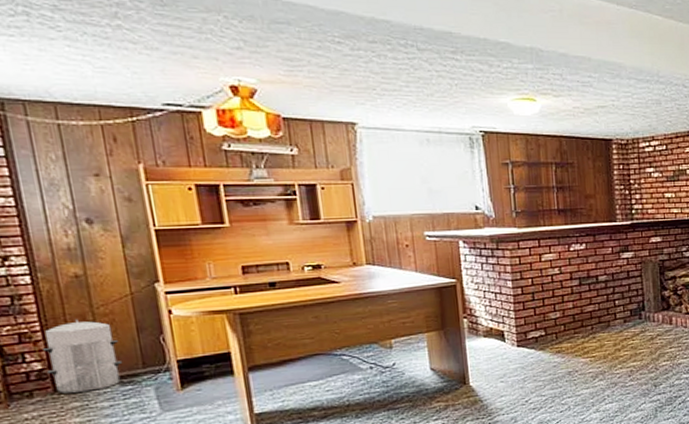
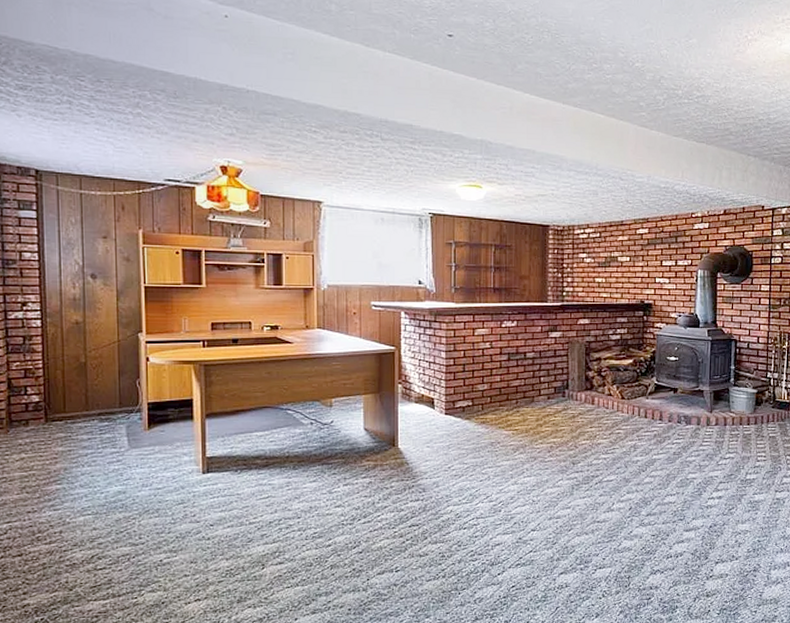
waste bin: present [43,319,123,394] -> none [42,360,104,424]

